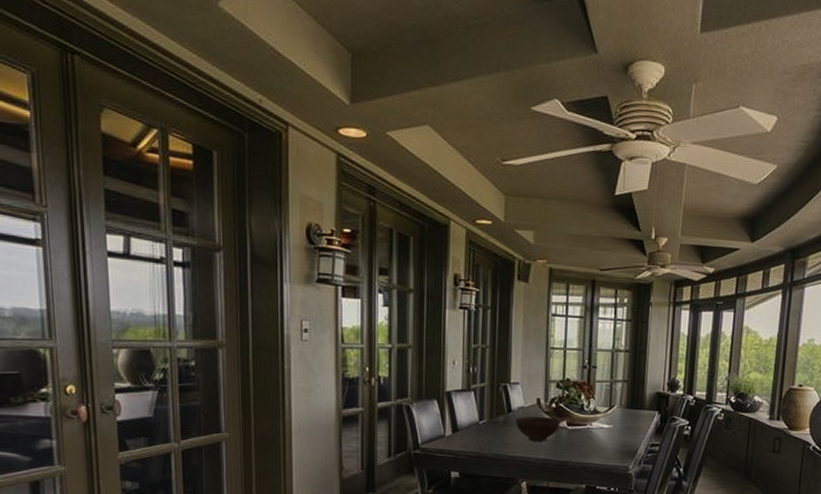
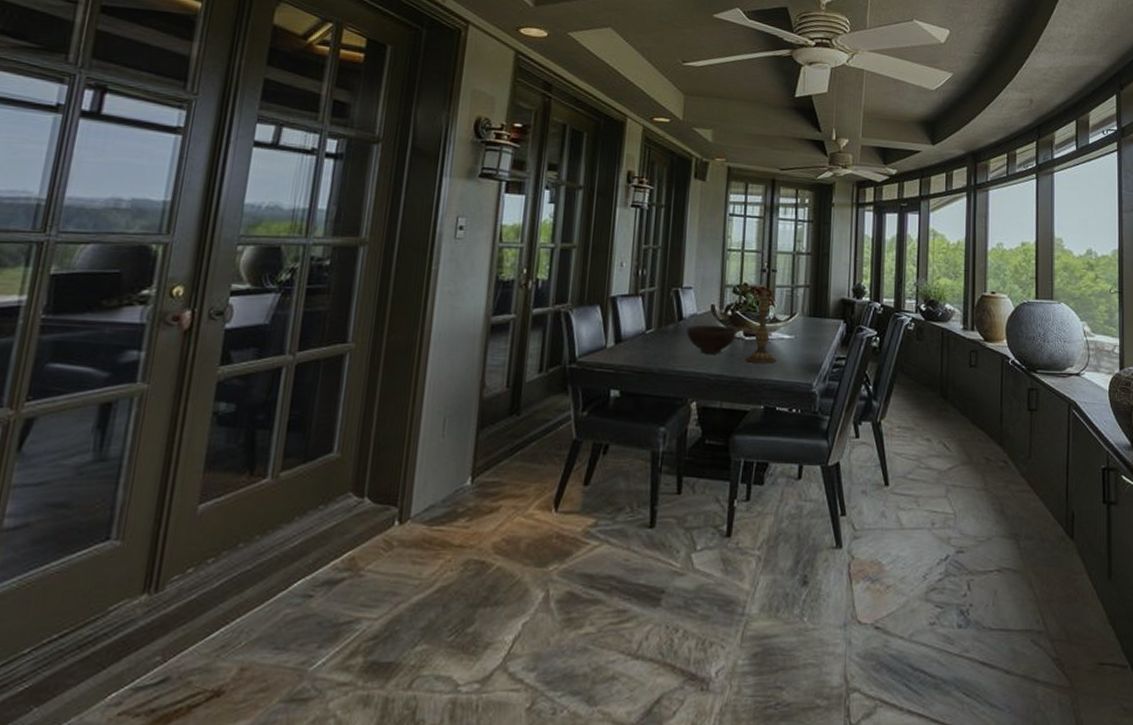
candlestick: none [569,383,597,450] -> present [746,288,777,364]

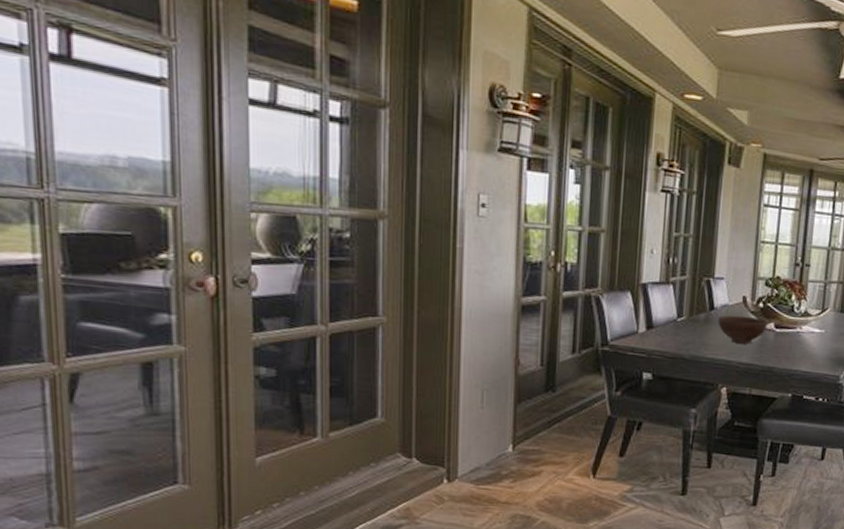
candlestick: present [746,288,777,364] -> none [776,282,806,356]

